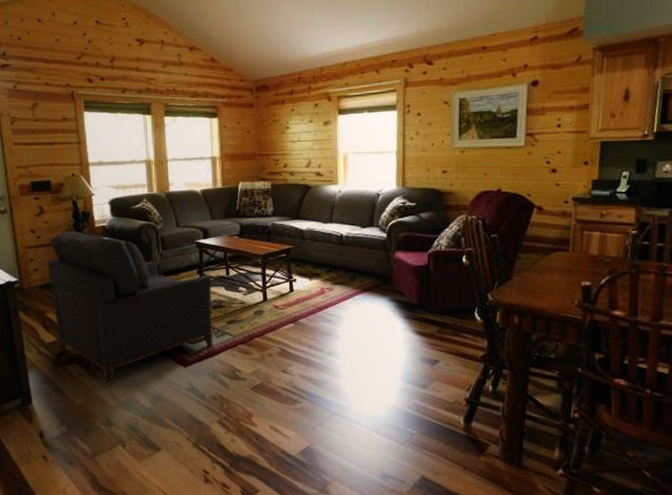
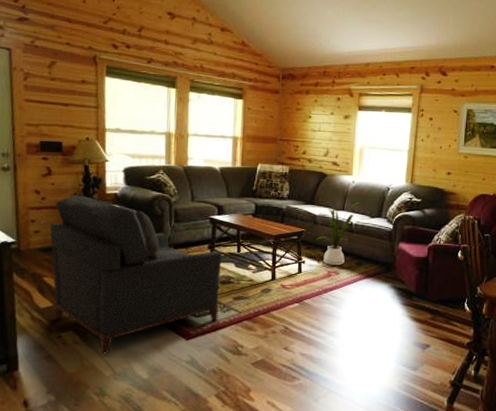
house plant: none [306,212,350,281] -> present [316,202,361,265]

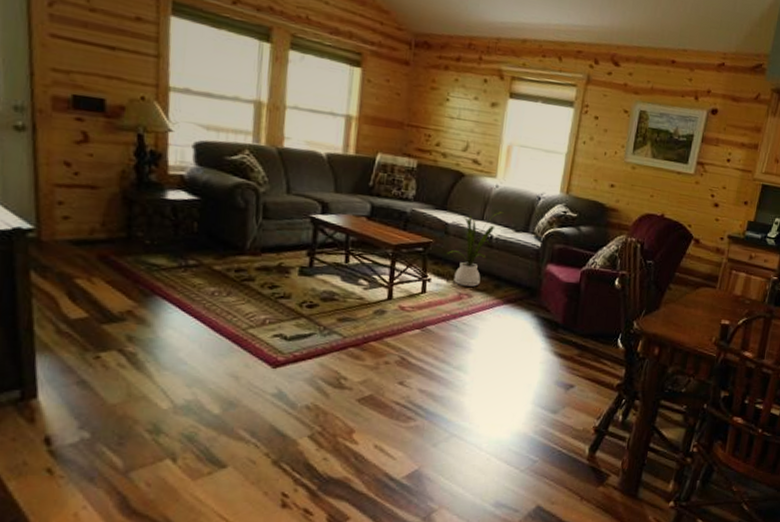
armchair: present [50,195,222,355] -> none [85,172,325,383]

